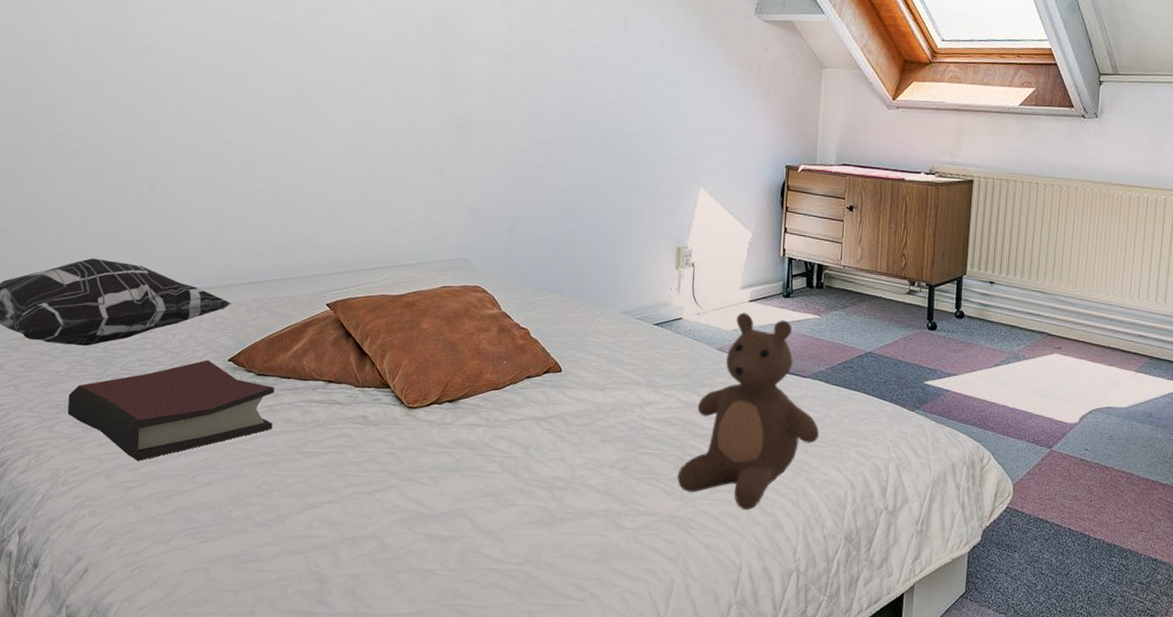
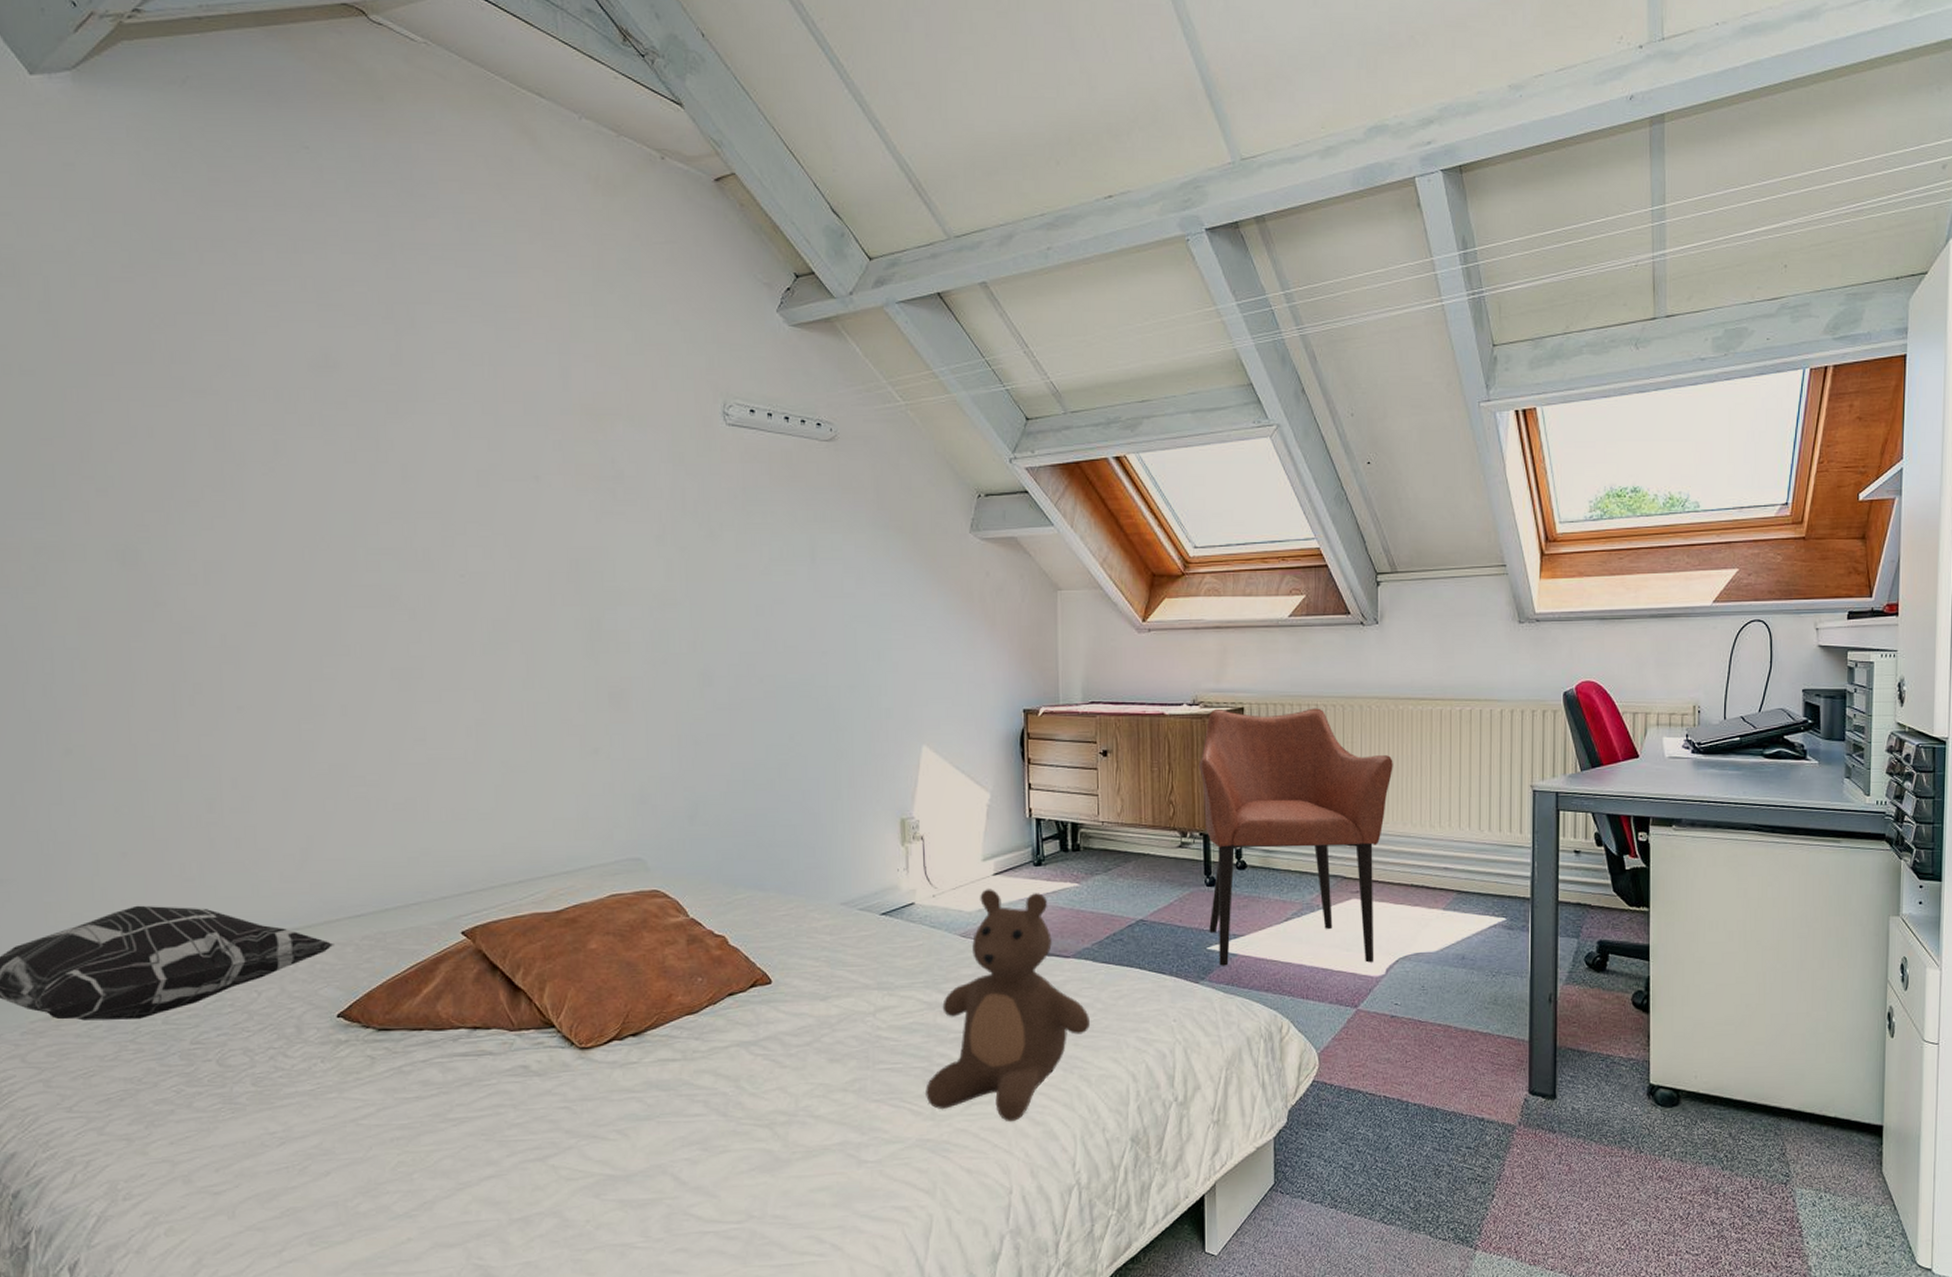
hardback book: present [68,360,274,462] -> none [121,1019,405,1158]
armchair: none [927,178,1101,411] -> present [1198,708,1393,966]

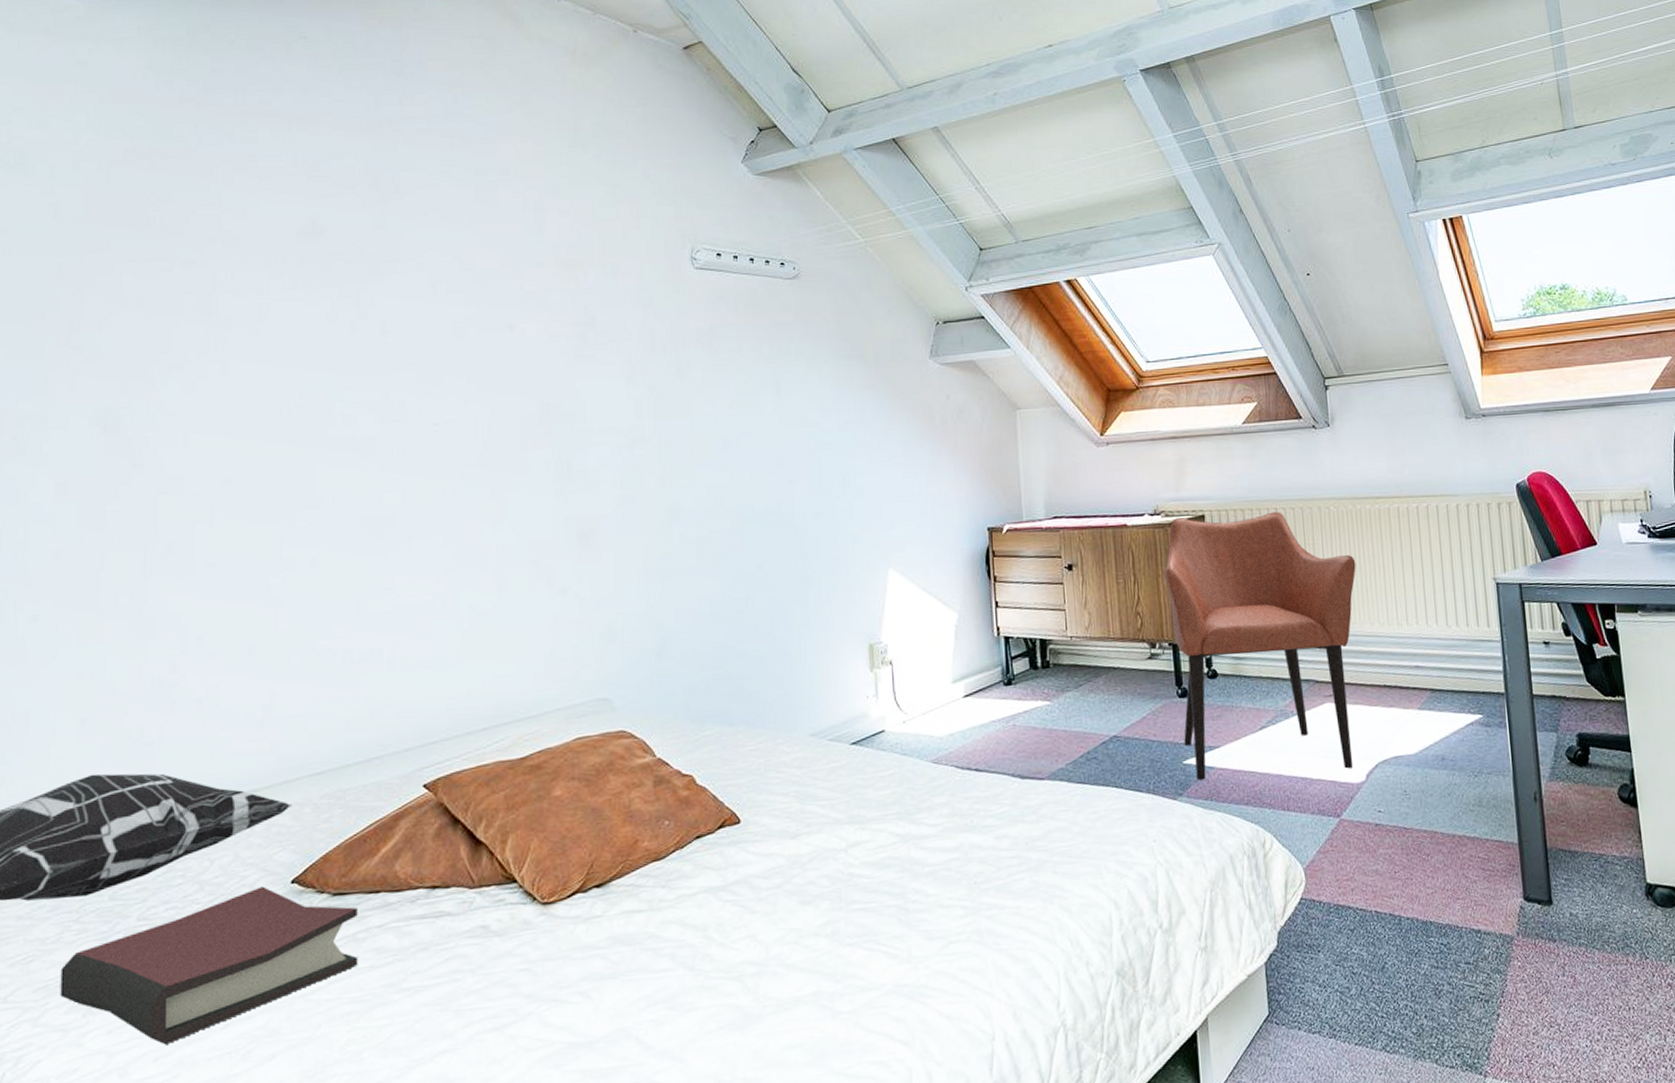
hardback book: none [121,1019,405,1158] -> present [60,886,358,1046]
teddy bear: present [926,889,1091,1121] -> none [901,711,1069,960]

